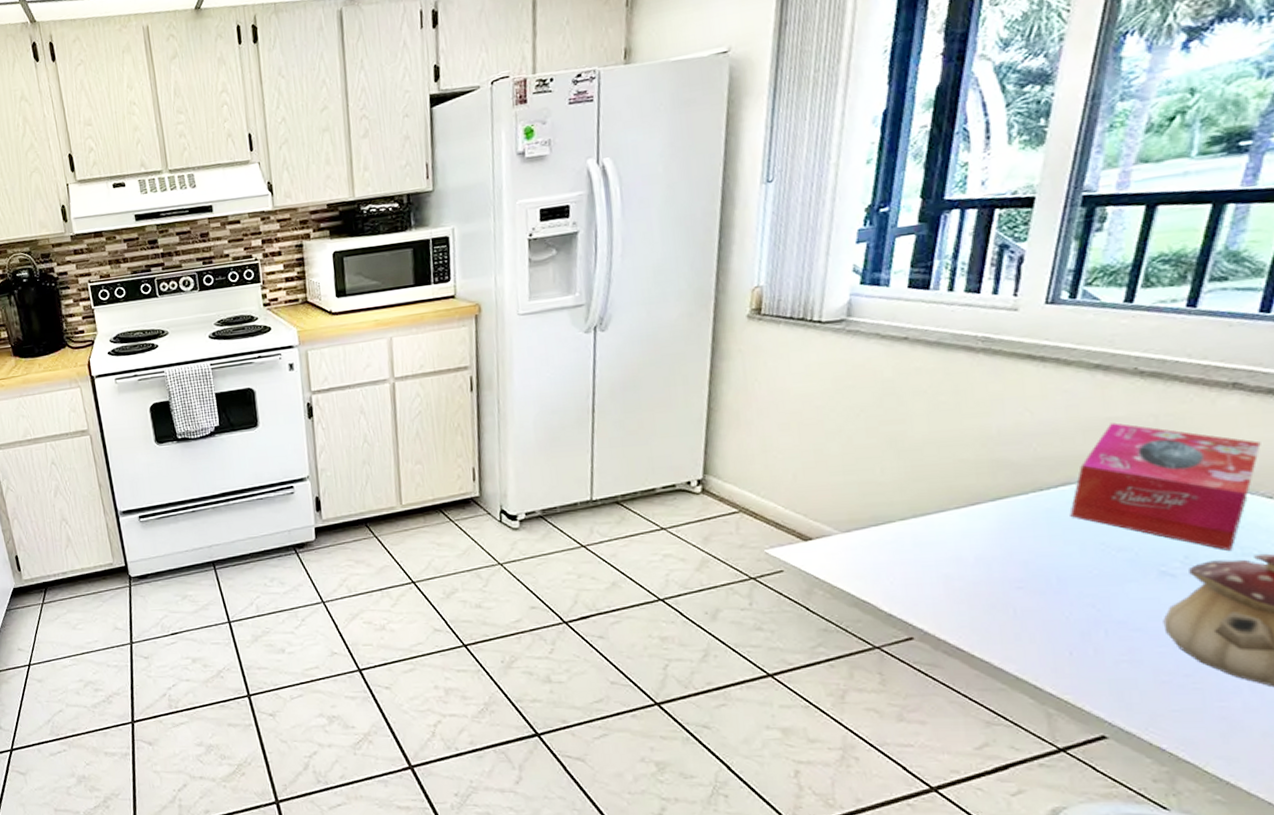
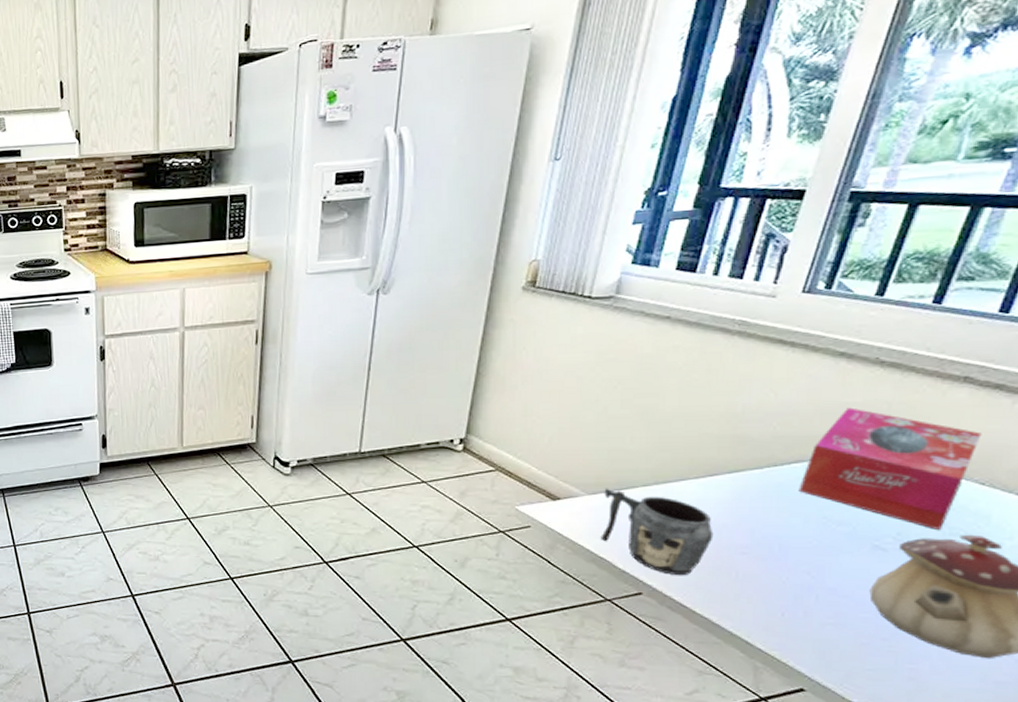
mug: none [858,524,984,617] -> present [600,488,714,576]

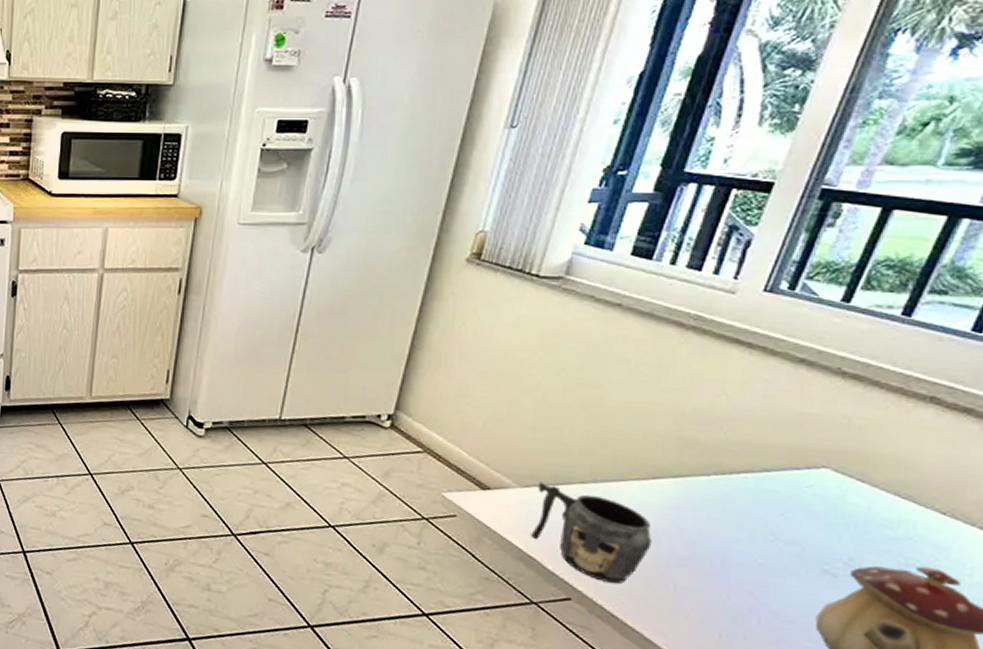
tissue box: present [798,407,982,531] -> none [746,418,946,560]

